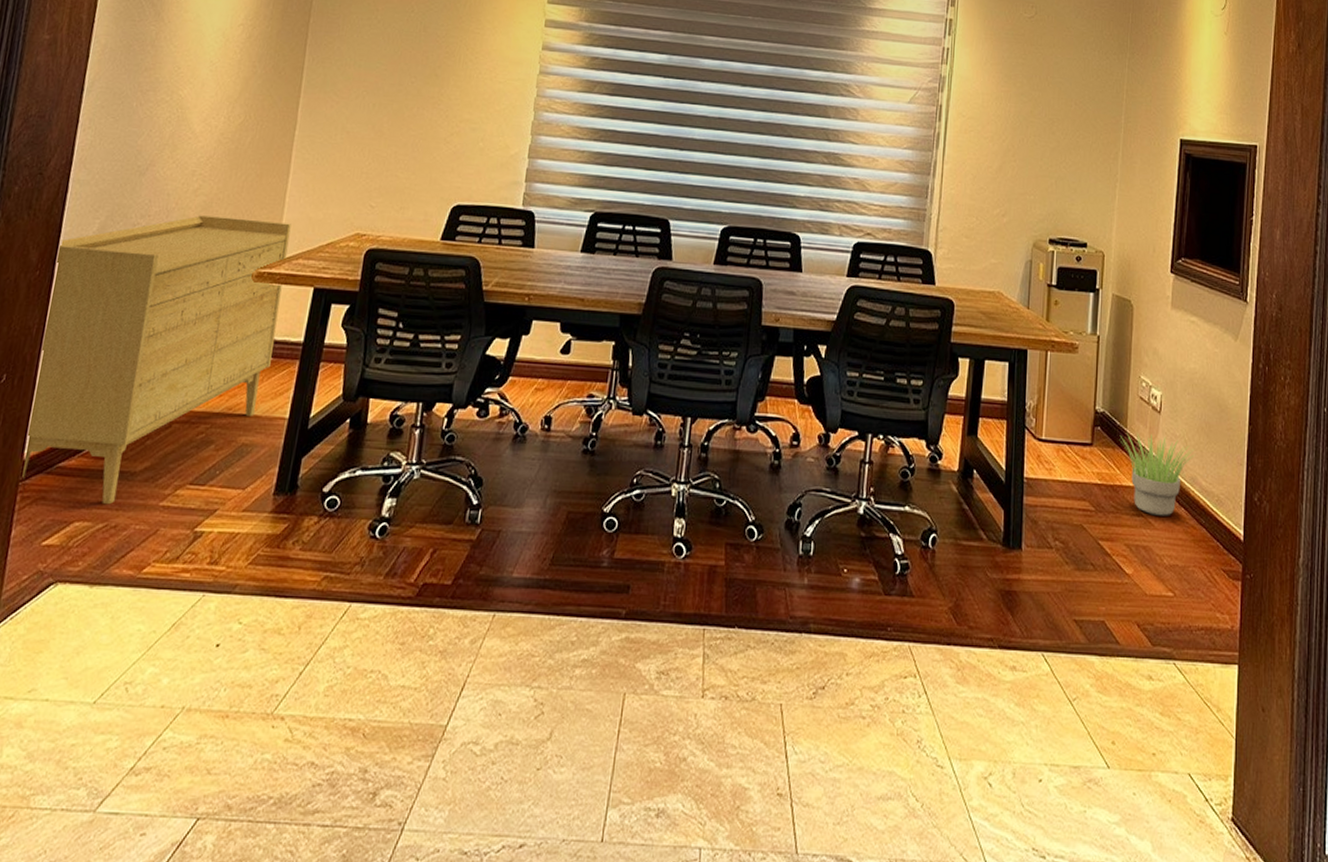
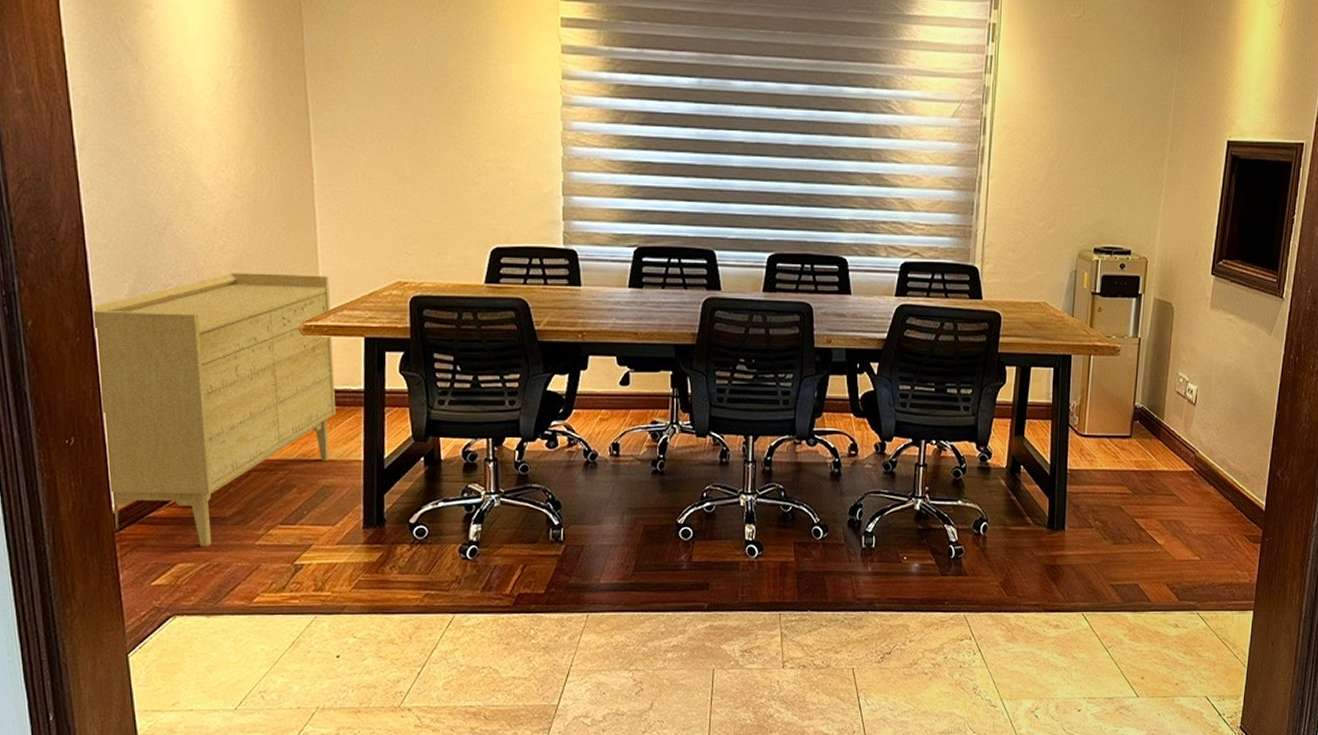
potted plant: present [1119,432,1196,516] -> none [1156,423,1227,494]

